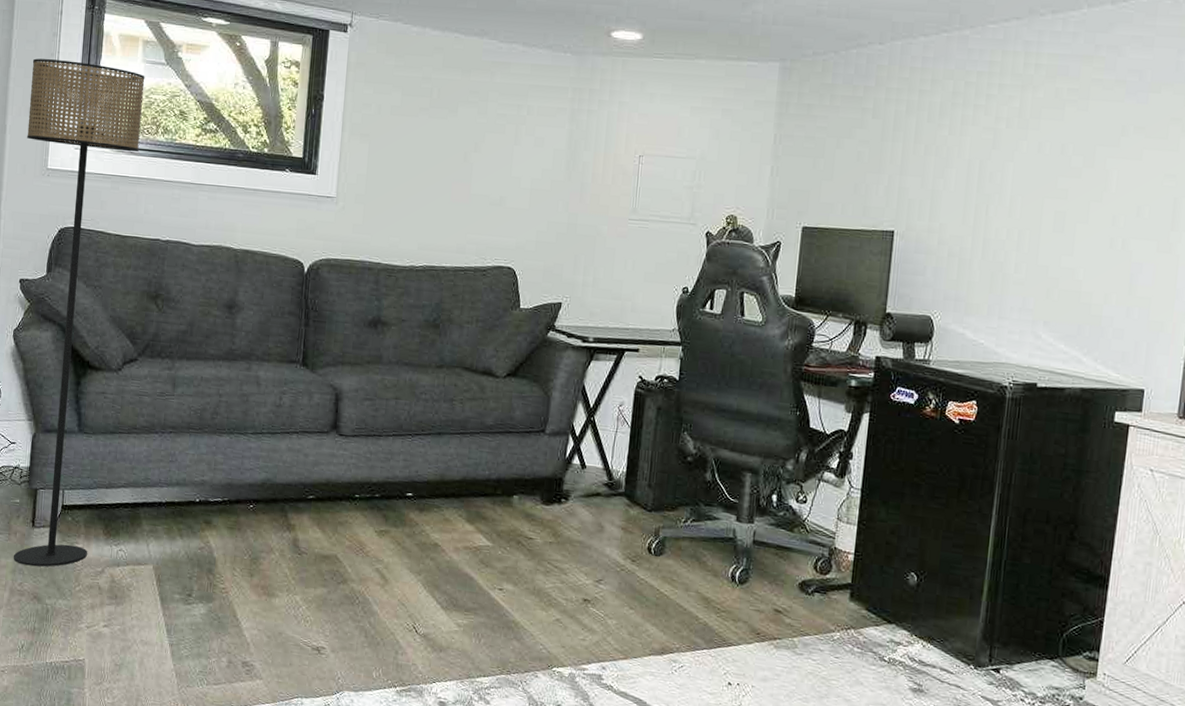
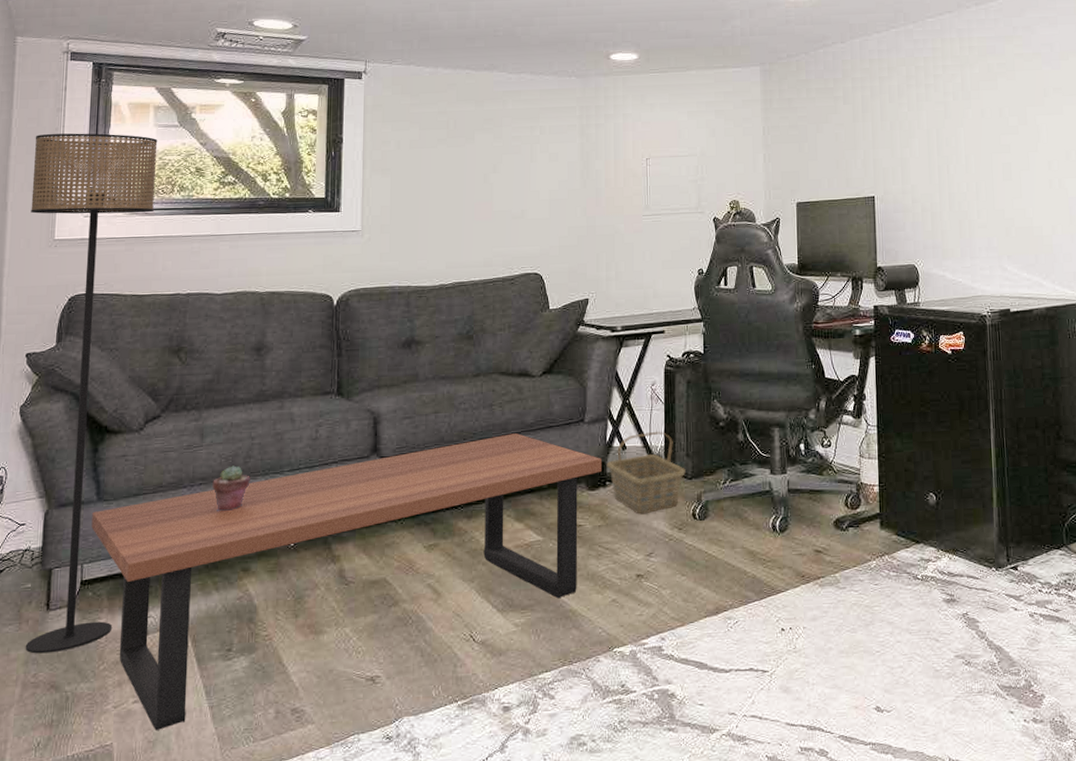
coffee table: none [72,432,559,656] -> present [91,433,602,730]
potted succulent: none [181,419,216,463] -> present [212,465,250,512]
basket: none [563,454,646,539] -> present [606,431,686,515]

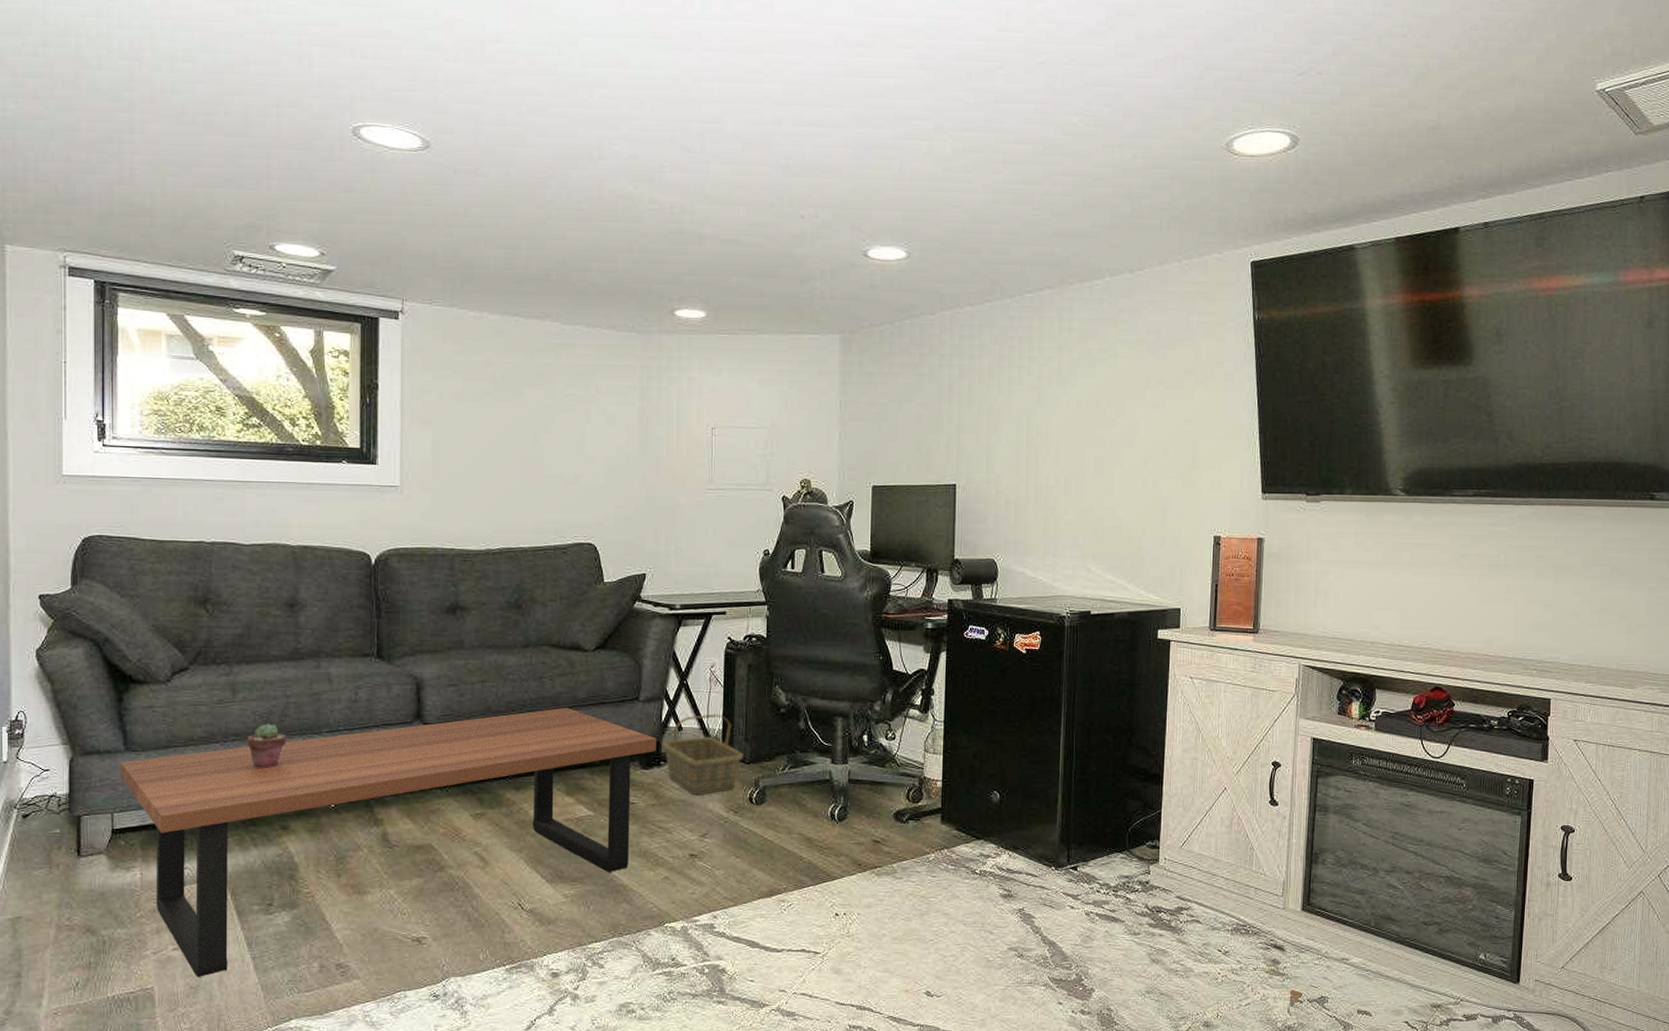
floor lamp: present [25,133,158,654] -> none [34,358,172,898]

